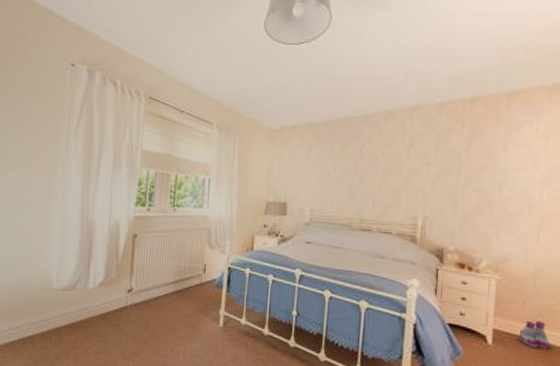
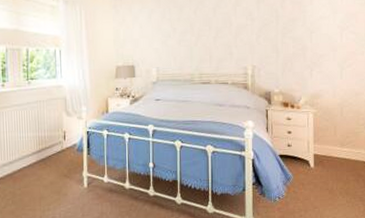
boots: present [518,321,550,350] -> none [333,142,356,166]

